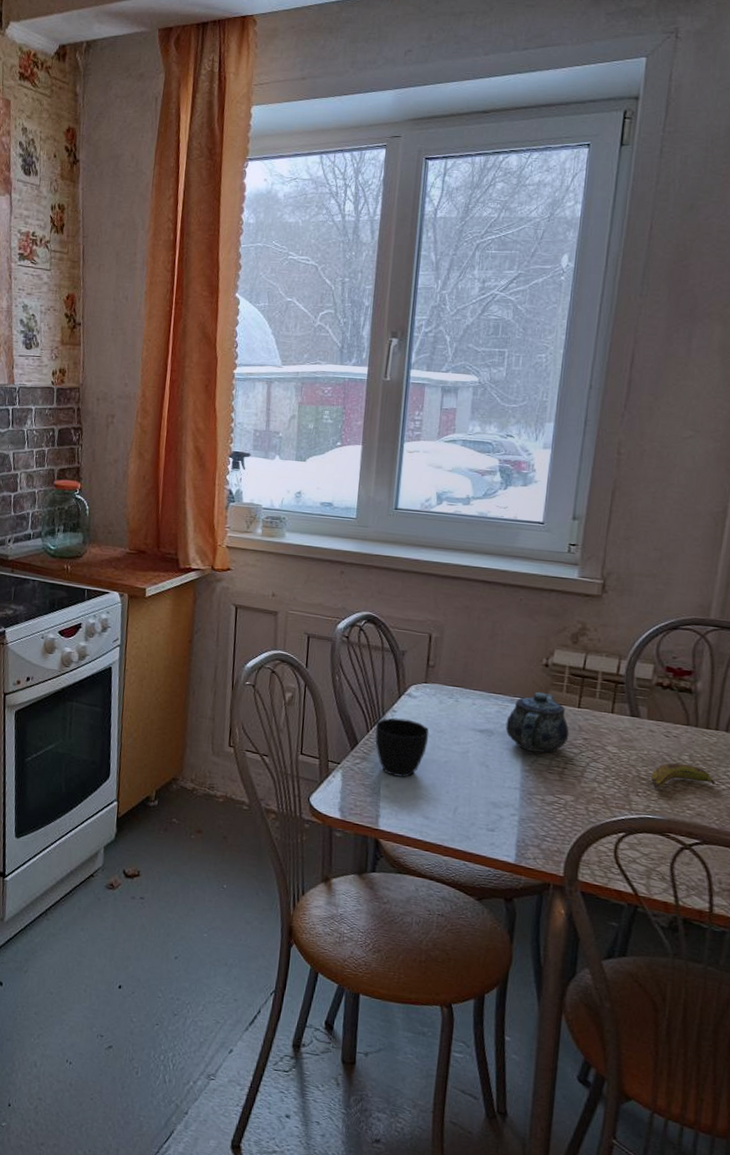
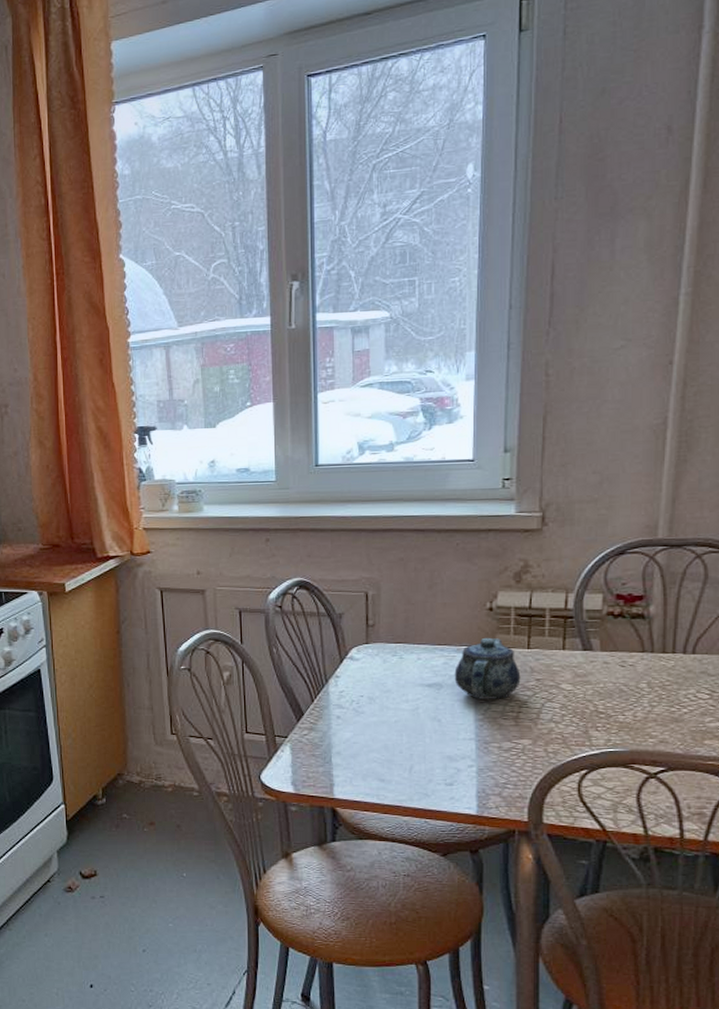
cup: present [375,718,429,778] -> none [320,683,376,744]
banana: present [650,762,715,789] -> none [609,691,676,721]

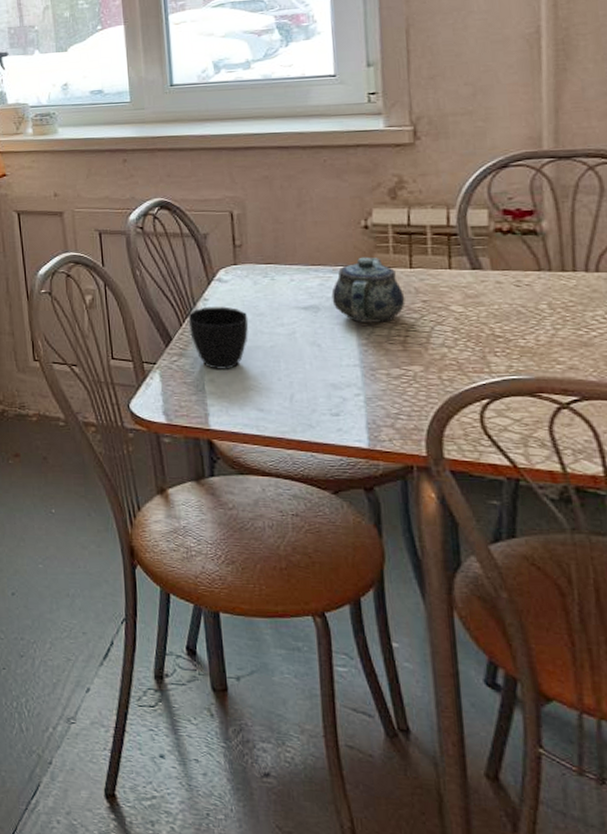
cup: none [320,683,376,744] -> present [188,306,249,371]

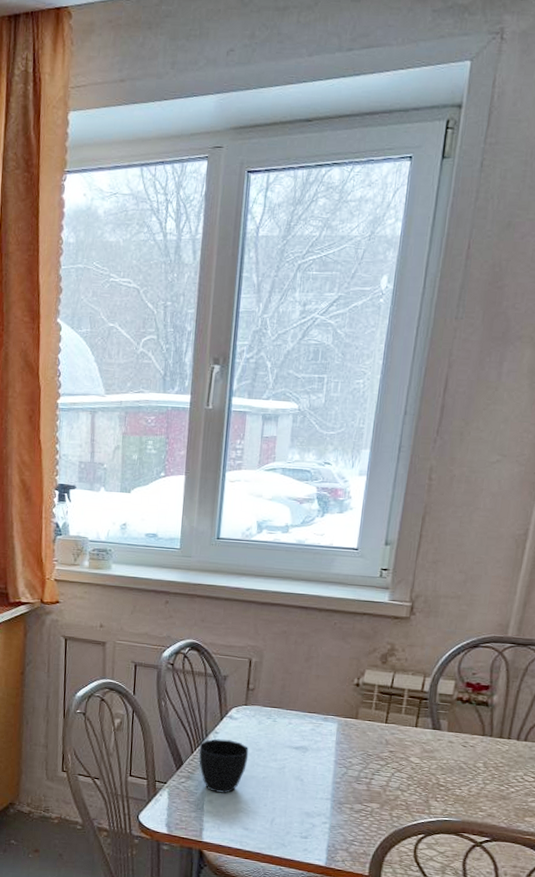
teapot: present [331,257,405,323] -> none [319,709,377,766]

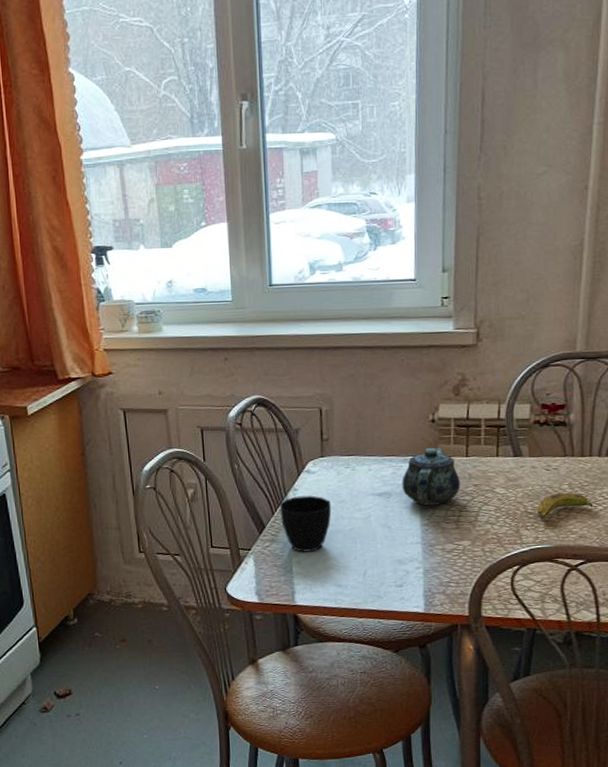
teapot: none [319,709,377,766] -> present [402,447,461,506]
banana: none [448,770,506,794] -> present [536,492,593,520]

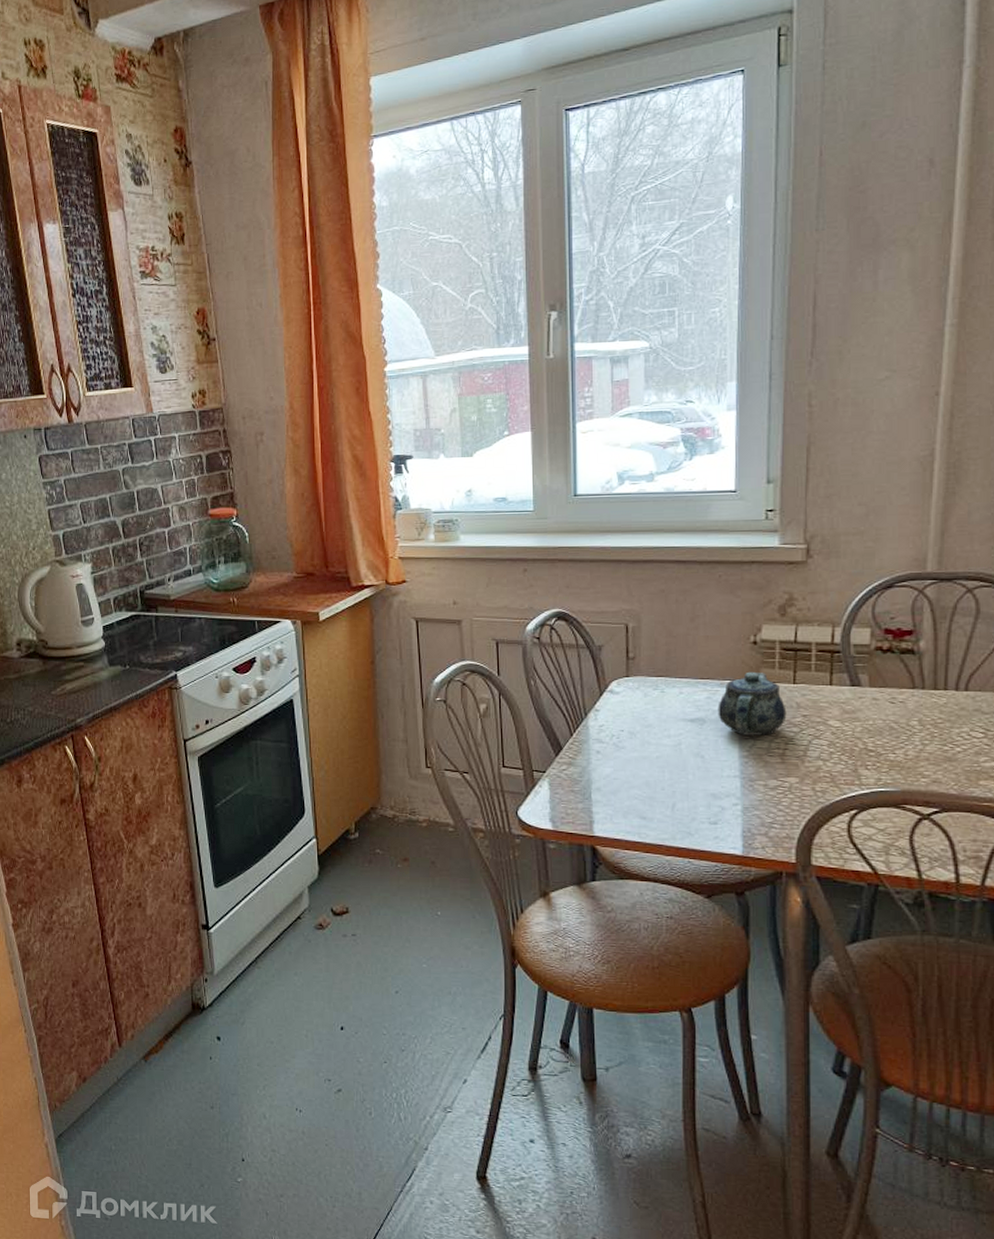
cup: present [279,495,332,553] -> none [579,717,637,780]
banana: present [536,492,593,520] -> none [879,729,949,760]

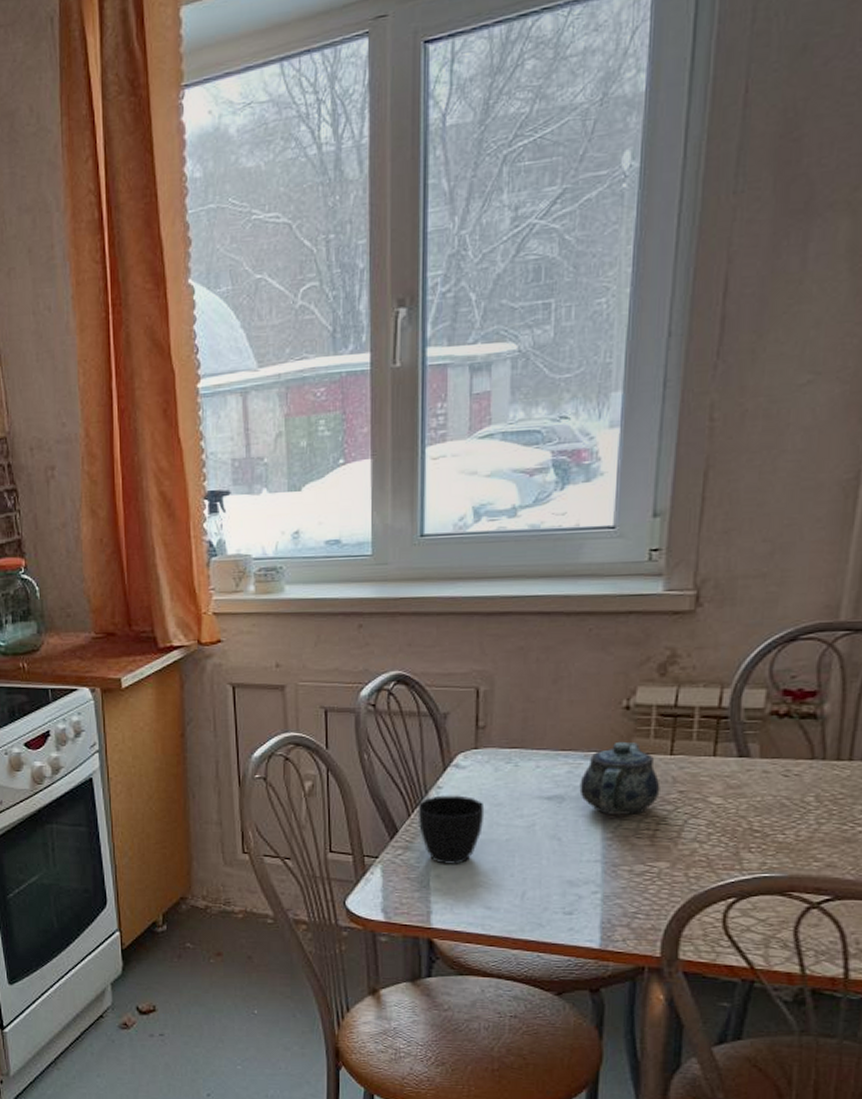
cup: none [579,717,637,780] -> present [418,795,485,866]

